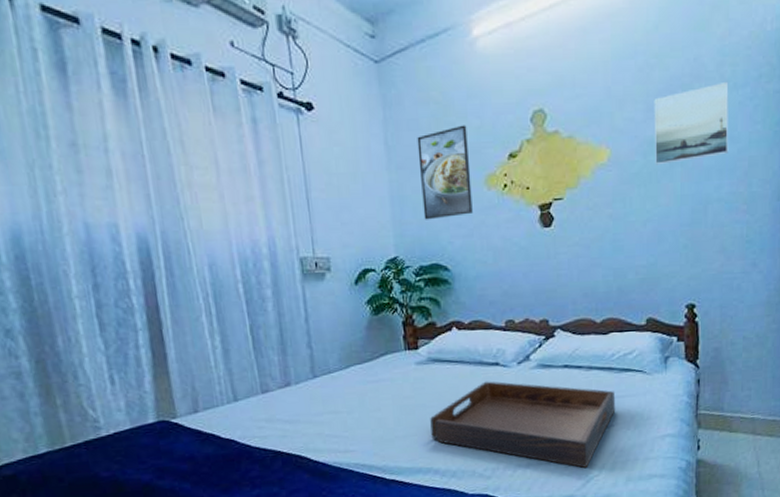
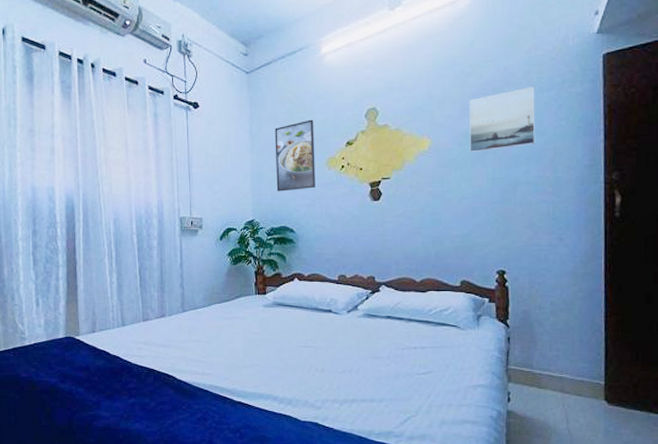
serving tray: present [430,381,616,468] -> none [272,325,432,408]

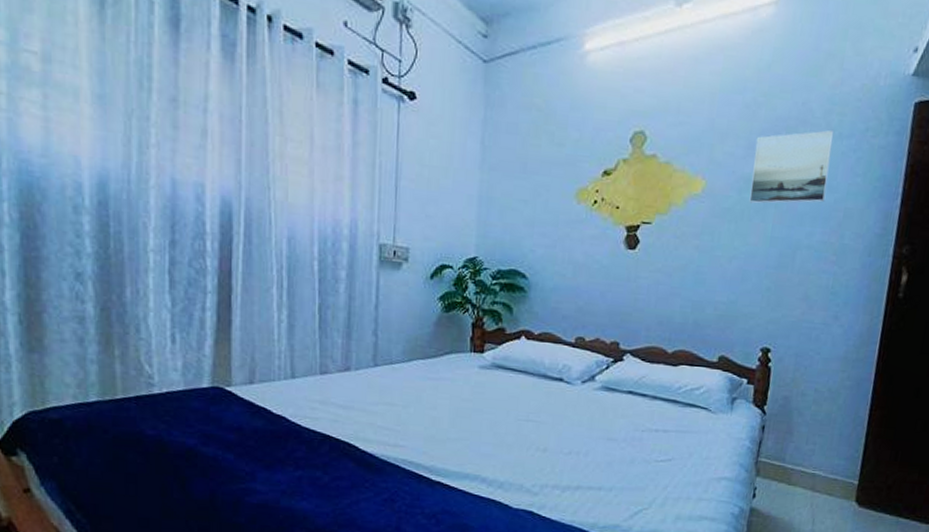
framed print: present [275,119,315,192] -> none [509,135,565,226]

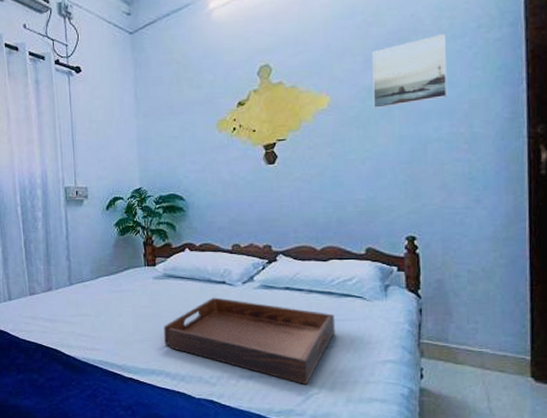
serving tray: none [484,395,677,499] -> present [164,297,336,385]

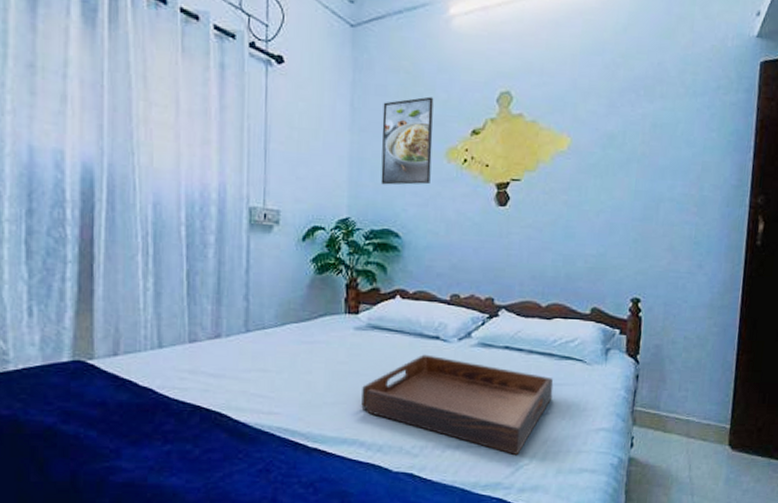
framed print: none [161,79,206,158] -> present [380,96,434,185]
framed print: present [372,33,448,110] -> none [613,88,689,159]

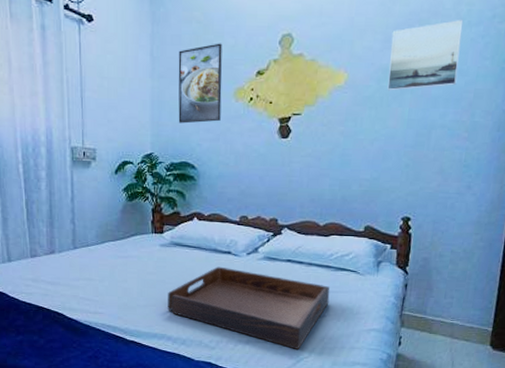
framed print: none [613,88,689,159] -> present [387,19,464,91]

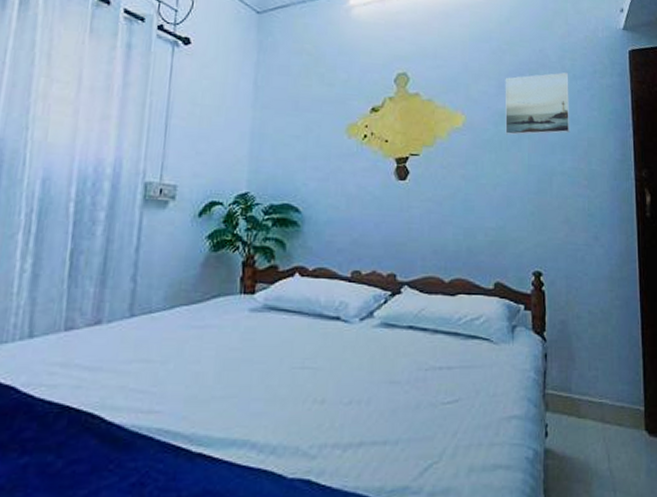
serving tray: present [168,266,330,349] -> none [254,337,461,451]
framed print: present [178,43,222,124] -> none [281,76,335,160]

